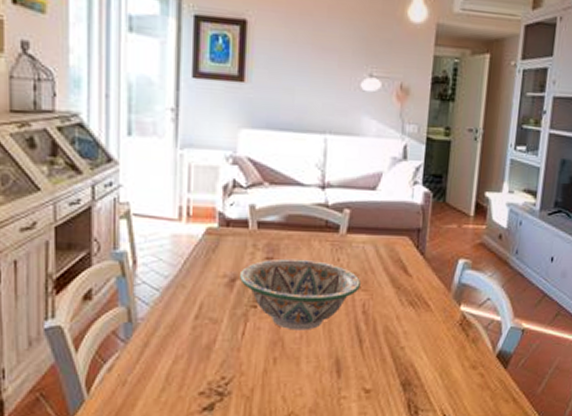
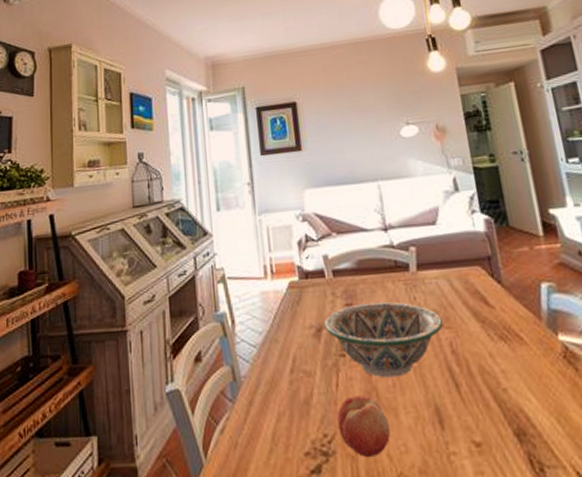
fruit: none [238,344,290,399] -> present [337,395,391,458]

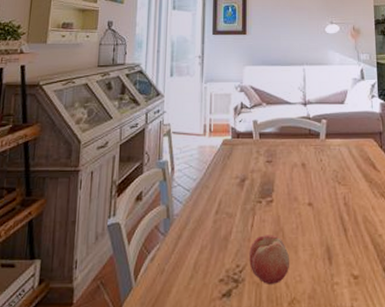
decorative bowl: present [325,301,443,378] -> none [248,161,340,222]

